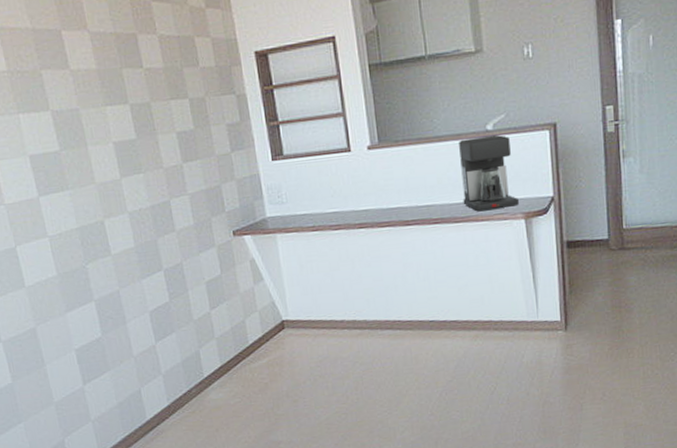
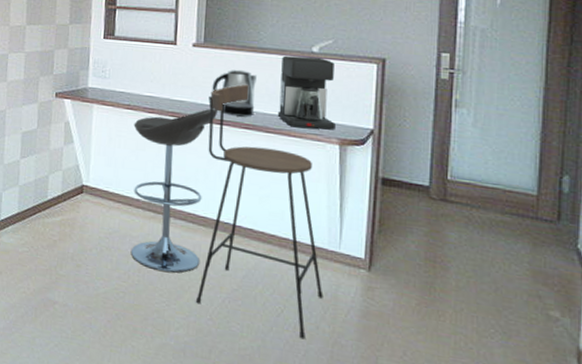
bar stool: none [322,210,412,384] -> present [130,109,217,273]
bar stool: none [393,177,529,408] -> present [196,84,323,339]
kettle: none [394,163,441,214] -> present [212,69,257,117]

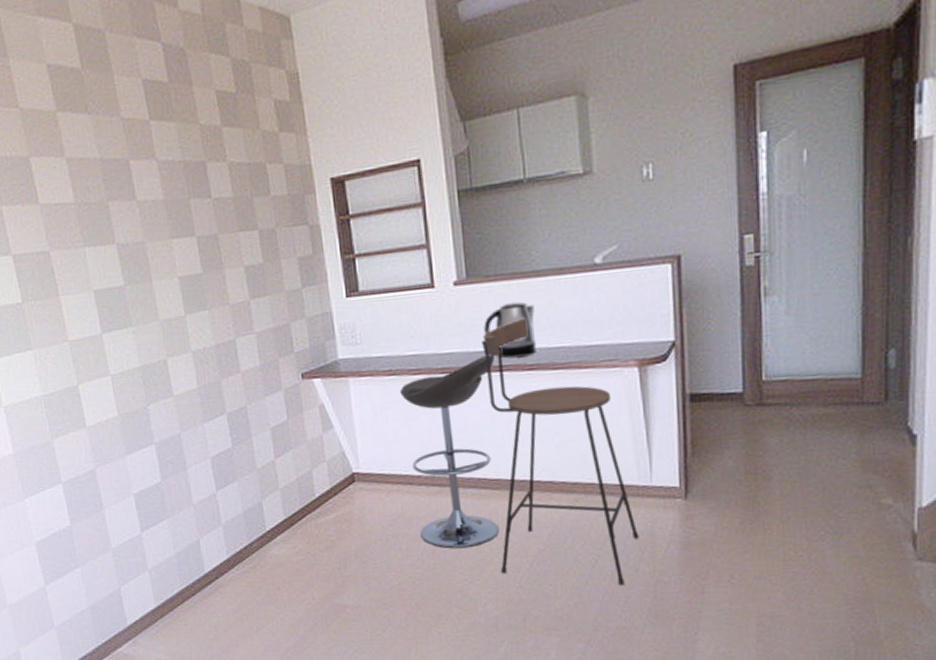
coffee maker: present [277,55,335,130] -> none [561,268,631,358]

